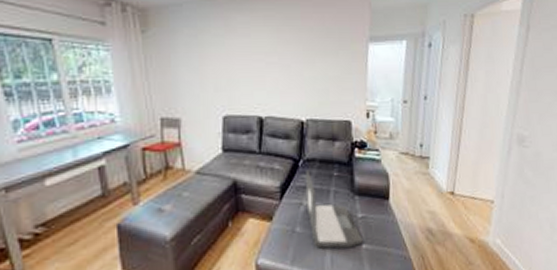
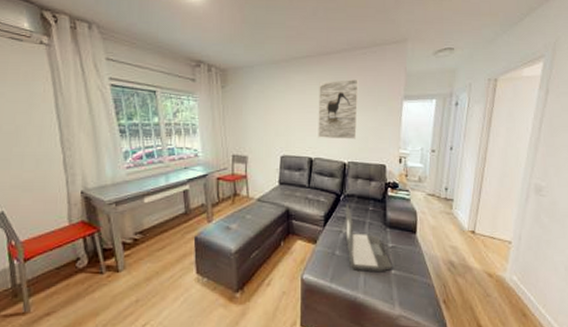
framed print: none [266,17,316,93] -> present [318,78,359,139]

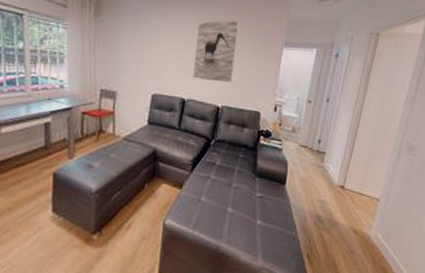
laptop: present [345,204,393,271] -> none [212,150,259,221]

